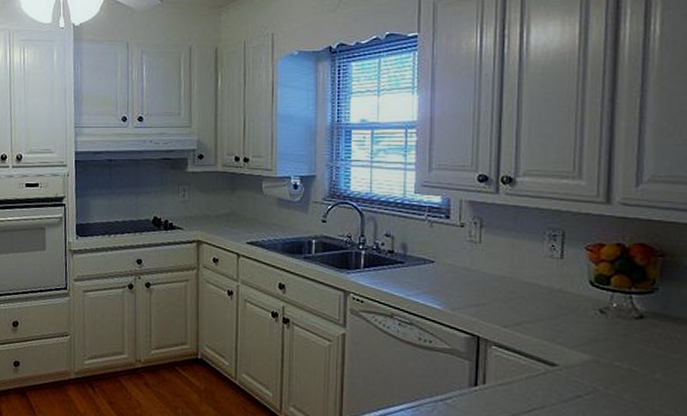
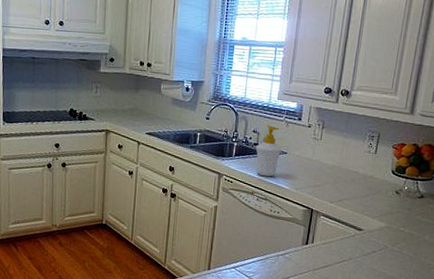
soap bottle: none [390,227,427,294] -> present [255,125,282,177]

